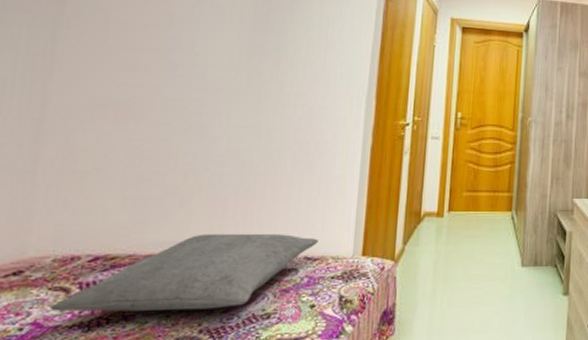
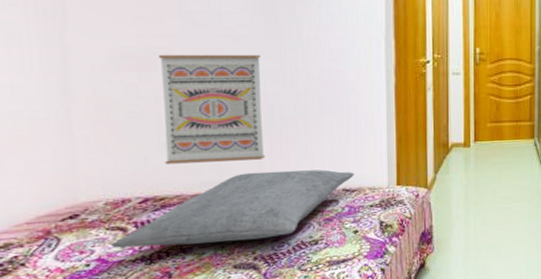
wall art: none [123,104,239,220] -> present [159,54,265,164]

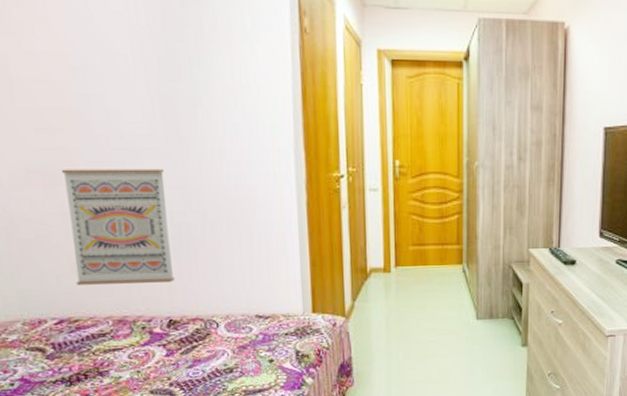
pillow: present [111,169,354,248] -> none [32,294,267,369]

